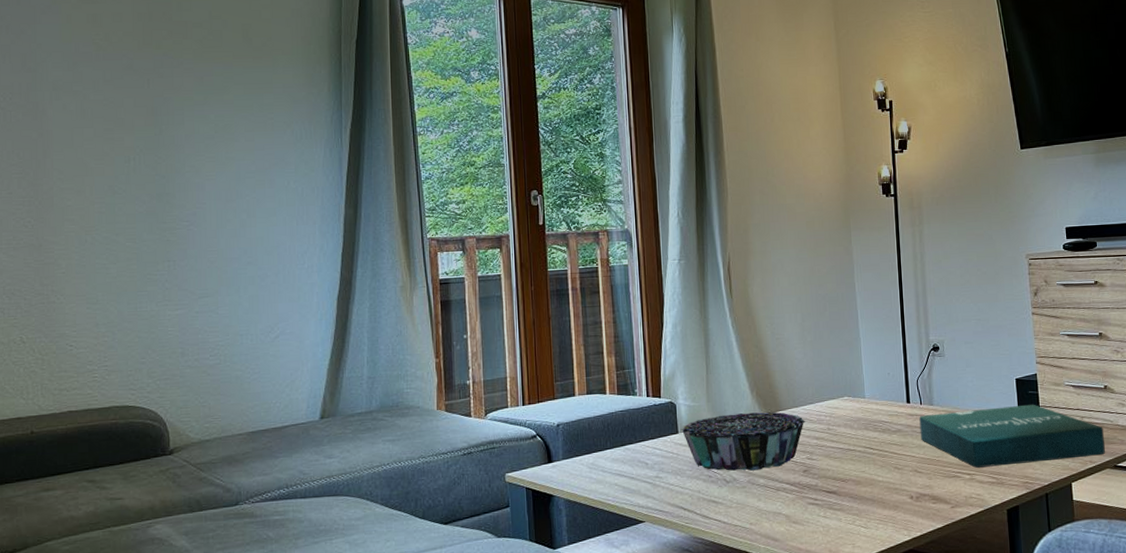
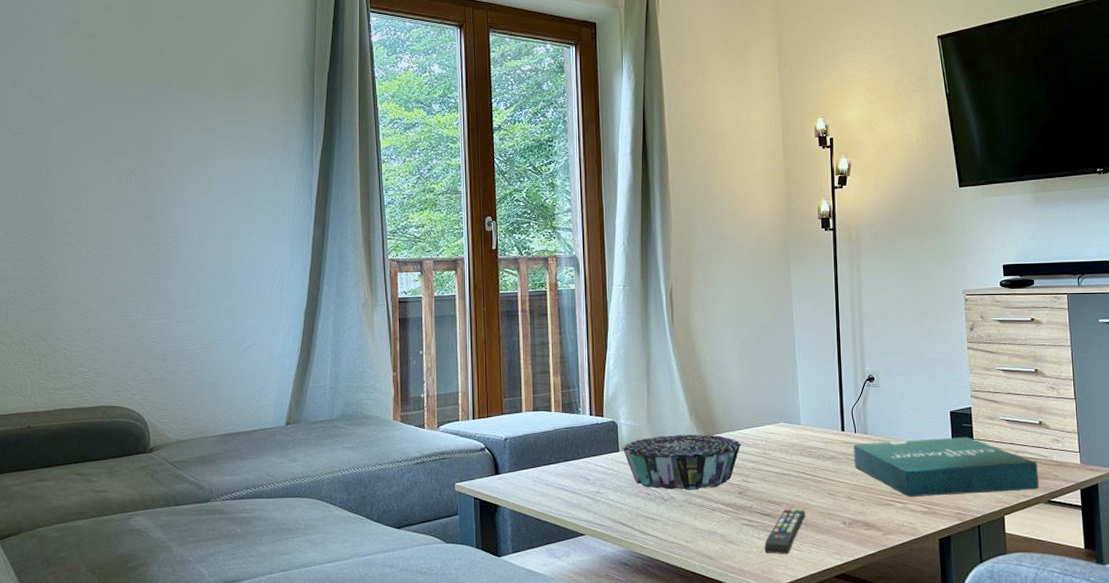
remote control: none [830,485,873,533] -> present [764,509,806,555]

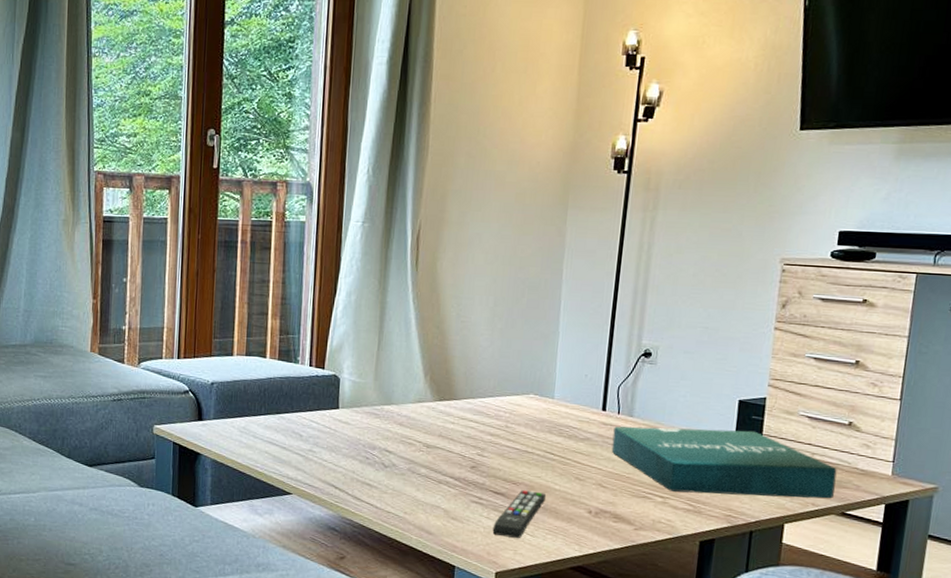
decorative bowl: present [621,434,742,490] -> none [341,396,481,459]

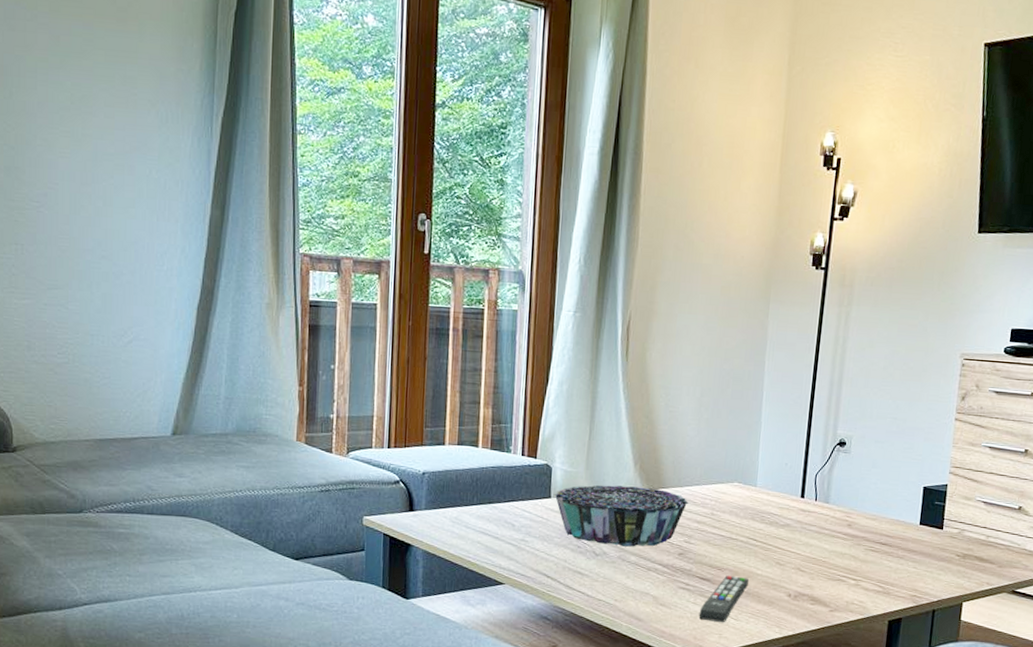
decorative bowl: none [341,396,481,459] -> present [553,484,688,547]
pizza box: present [611,426,837,499] -> none [809,512,1009,578]

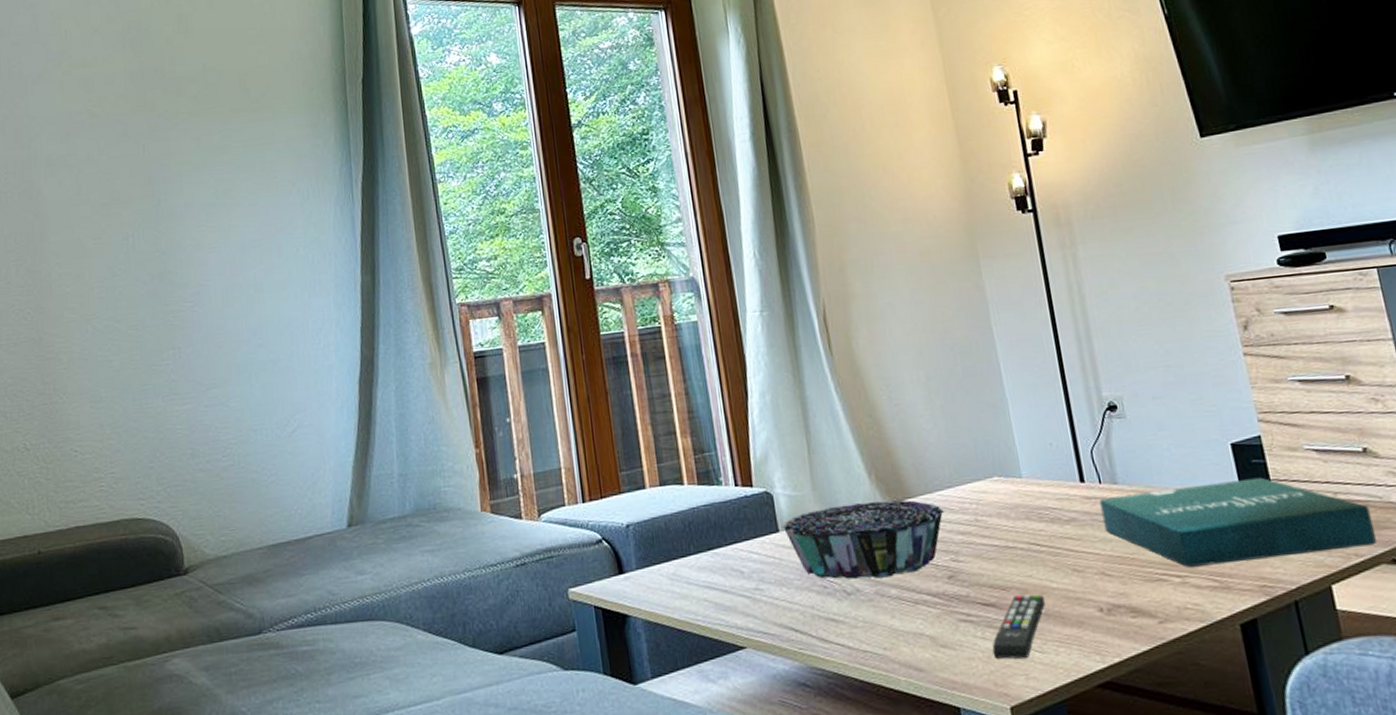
pizza box: none [809,512,1009,578] -> present [1099,477,1376,567]

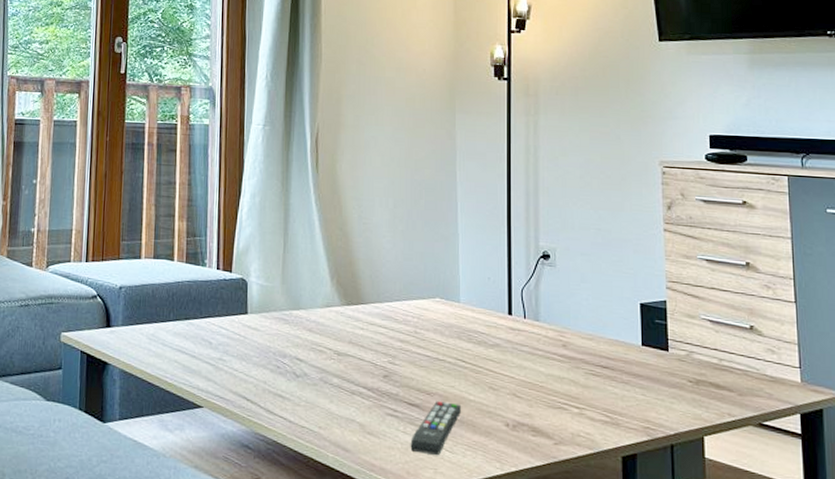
decorative bowl: present [780,500,944,579] -> none [249,300,389,368]
pizza box: present [1099,477,1376,567] -> none [522,331,748,408]

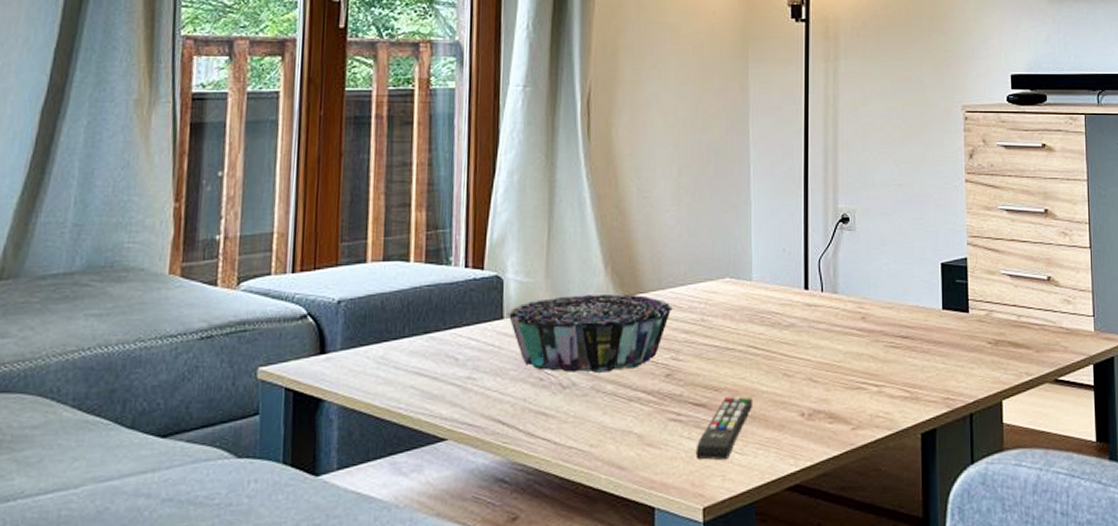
decorative bowl: none [249,300,389,368] -> present [506,294,673,373]

